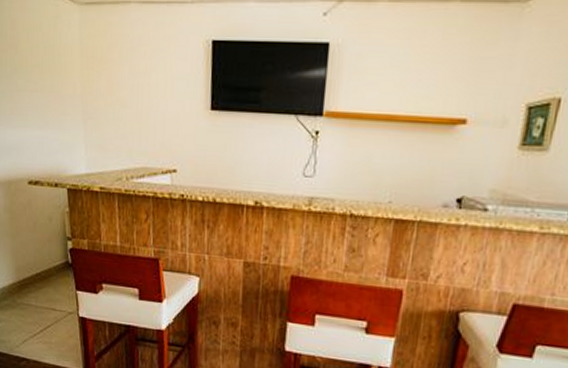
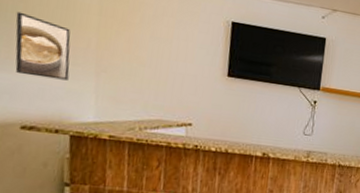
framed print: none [14,64,61,132] -> present [15,11,71,81]

